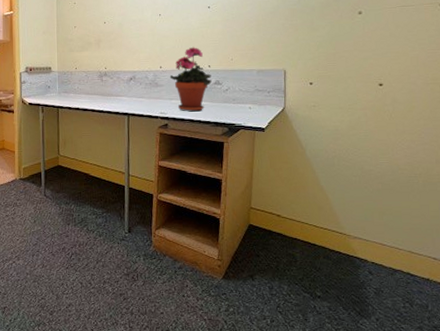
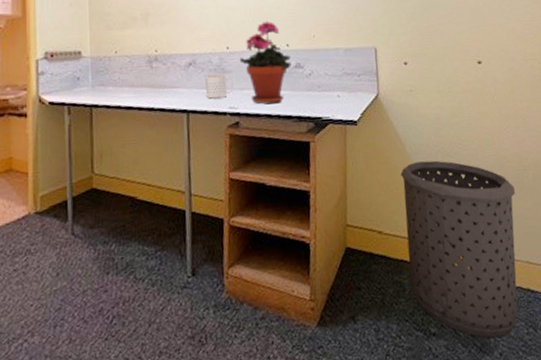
mug: none [143,88,165,106] -> present [205,75,235,99]
laundry basket: none [300,163,404,306] -> present [400,160,518,338]

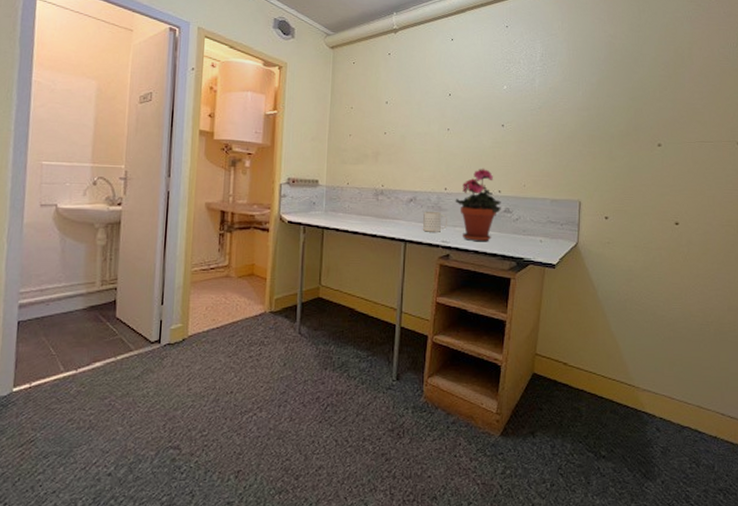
laundry basket: present [400,160,518,338] -> none [588,307,695,467]

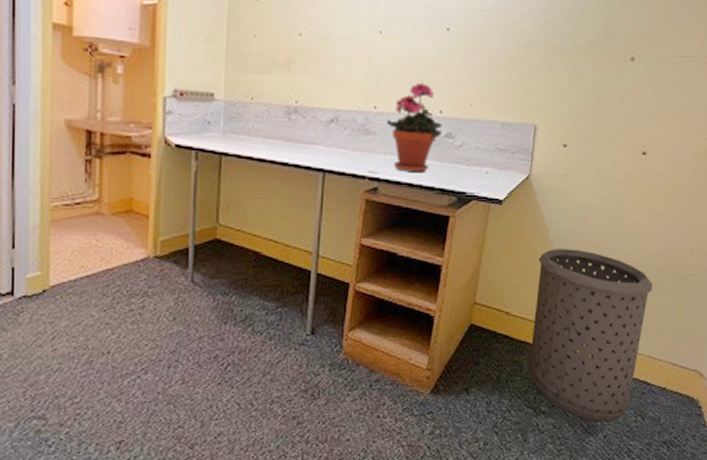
mug: present [423,212,448,232] -> none [346,135,377,161]
laundry basket: none [588,307,695,467] -> present [529,249,653,422]

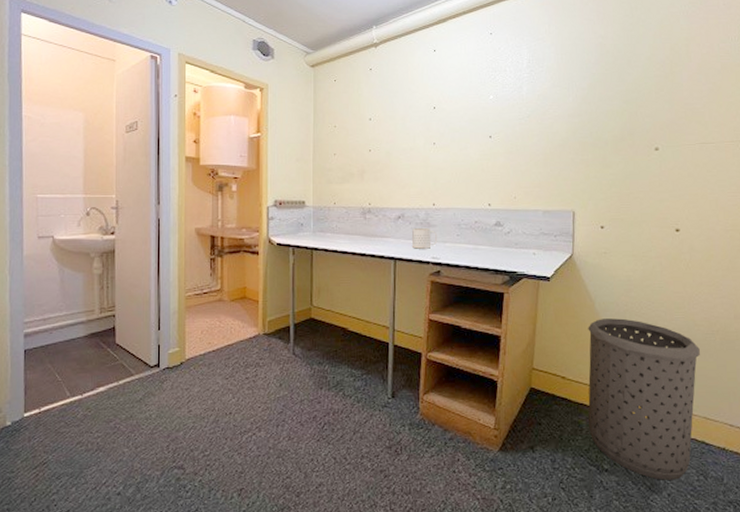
mug: none [346,135,377,161] -> present [412,228,438,249]
potted plant: present [386,82,442,173] -> none [444,181,492,257]

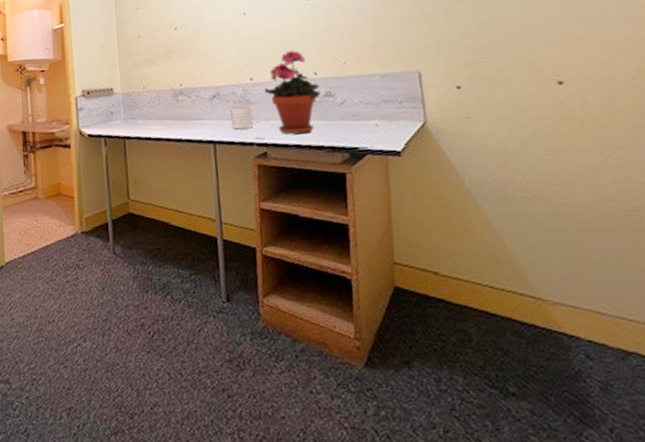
potted plant: none [444,181,492,257] -> present [264,49,321,135]
laundry basket: present [588,318,700,480] -> none [458,196,636,410]

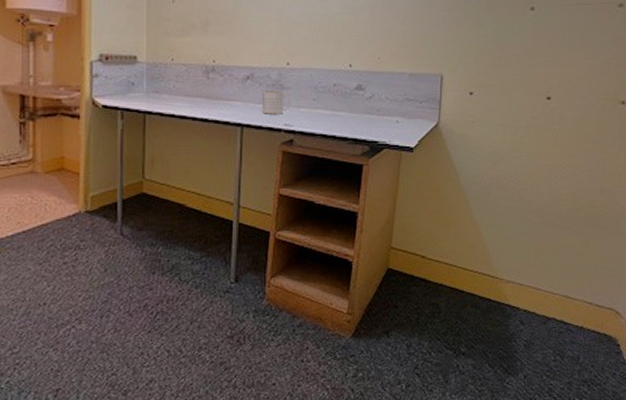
potted plant: present [264,49,321,135] -> none [299,38,352,124]

